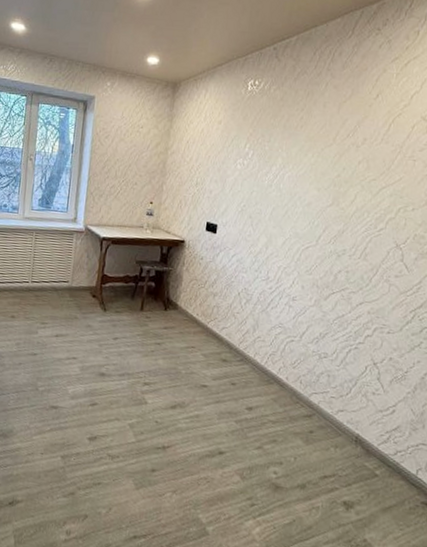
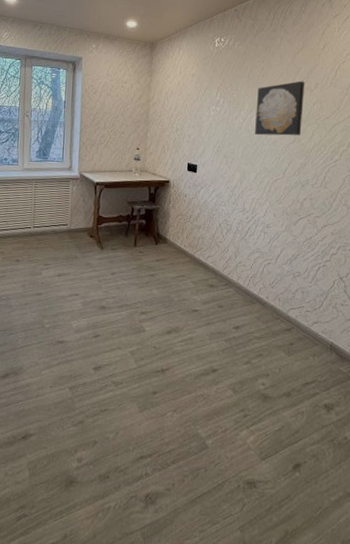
wall art: none [285,134,351,198] -> present [254,81,305,136]

